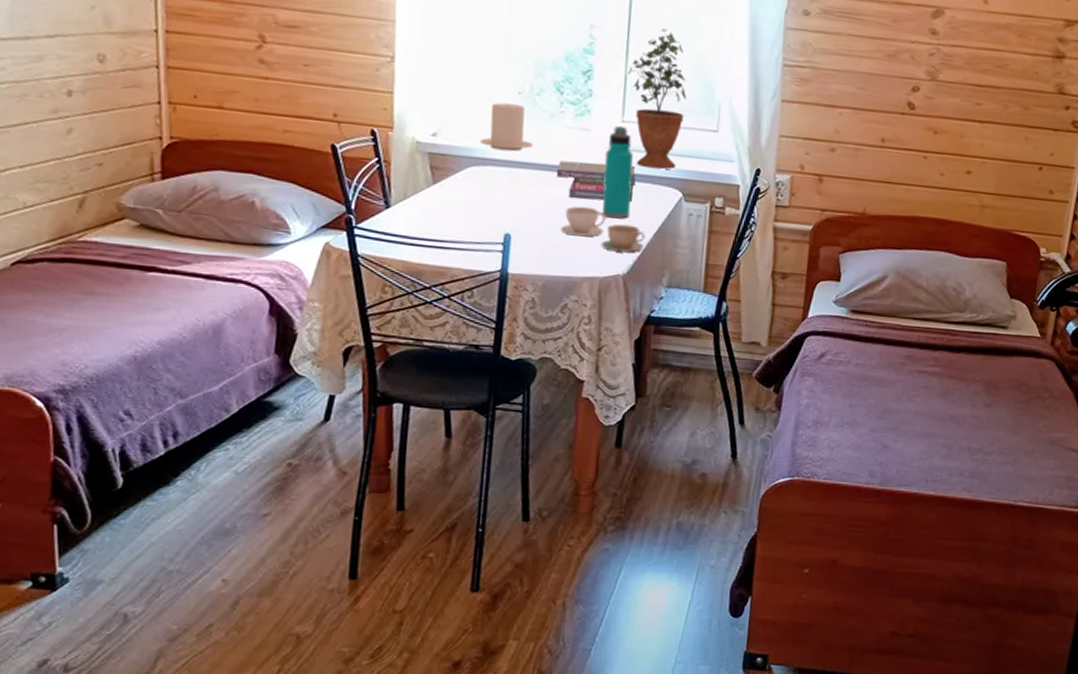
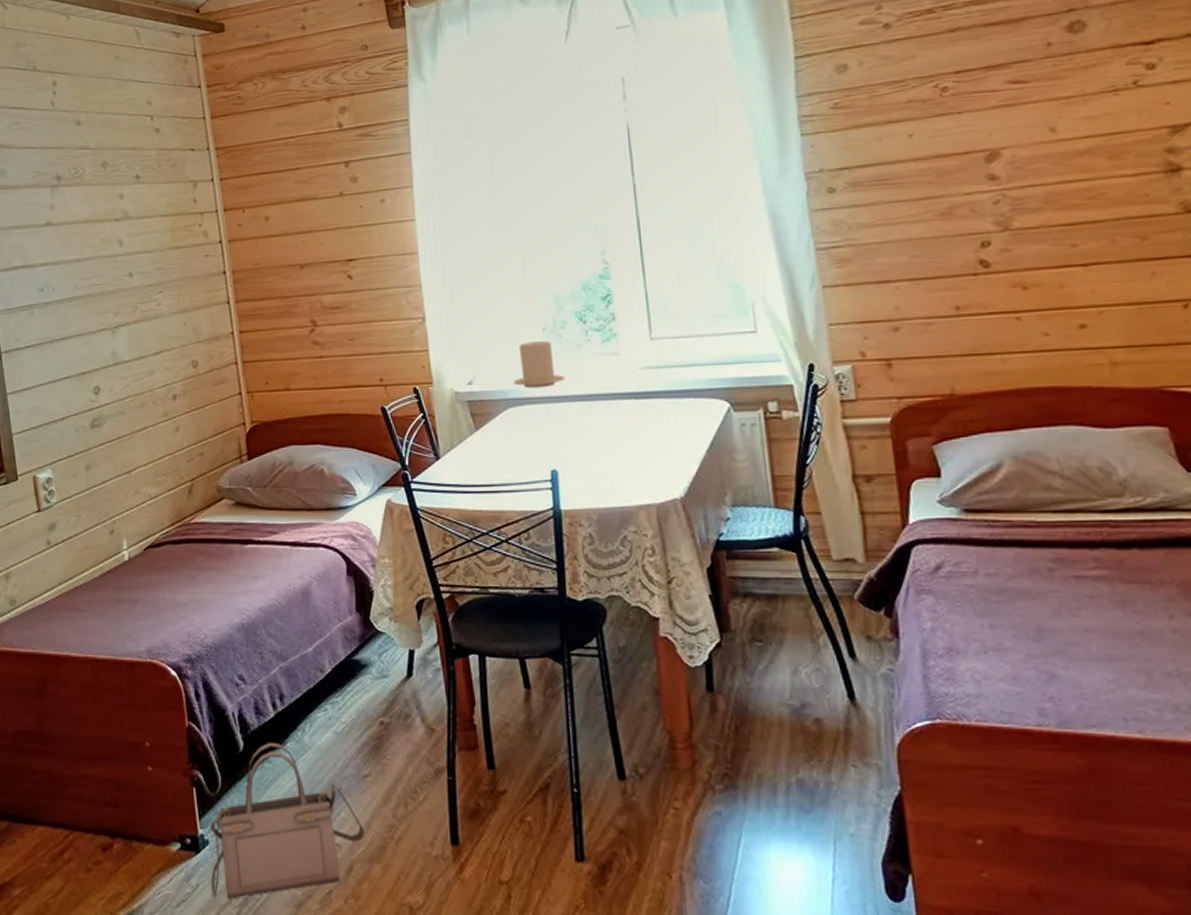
handbag: none [68,481,257,636] -> present [210,743,365,899]
books: present [556,160,637,202] -> none [592,382,678,424]
teacup: present [560,206,606,237] -> none [606,431,652,464]
teacup: present [601,223,645,252] -> none [651,444,698,474]
water bottle: present [602,126,633,219] -> none [639,344,677,440]
potted plant: present [627,28,687,170] -> none [647,239,718,383]

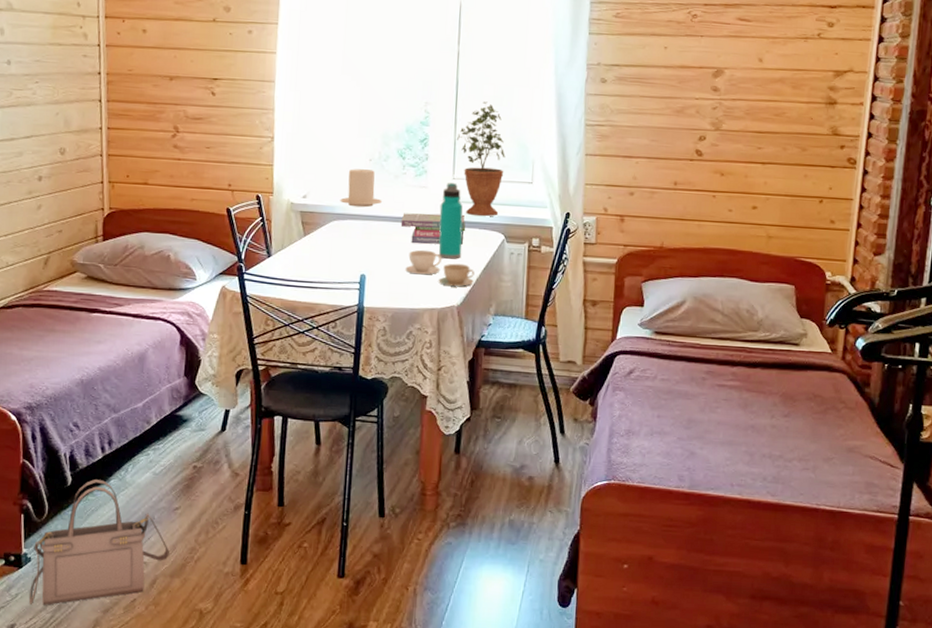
books: none [592,382,678,424] -> present [400,213,466,245]
teacup: none [606,431,652,464] -> present [405,249,442,275]
water bottle: none [639,344,677,440] -> present [438,183,463,259]
potted plant: none [647,239,718,383] -> present [456,101,505,217]
teacup: none [651,444,698,474] -> present [438,263,475,286]

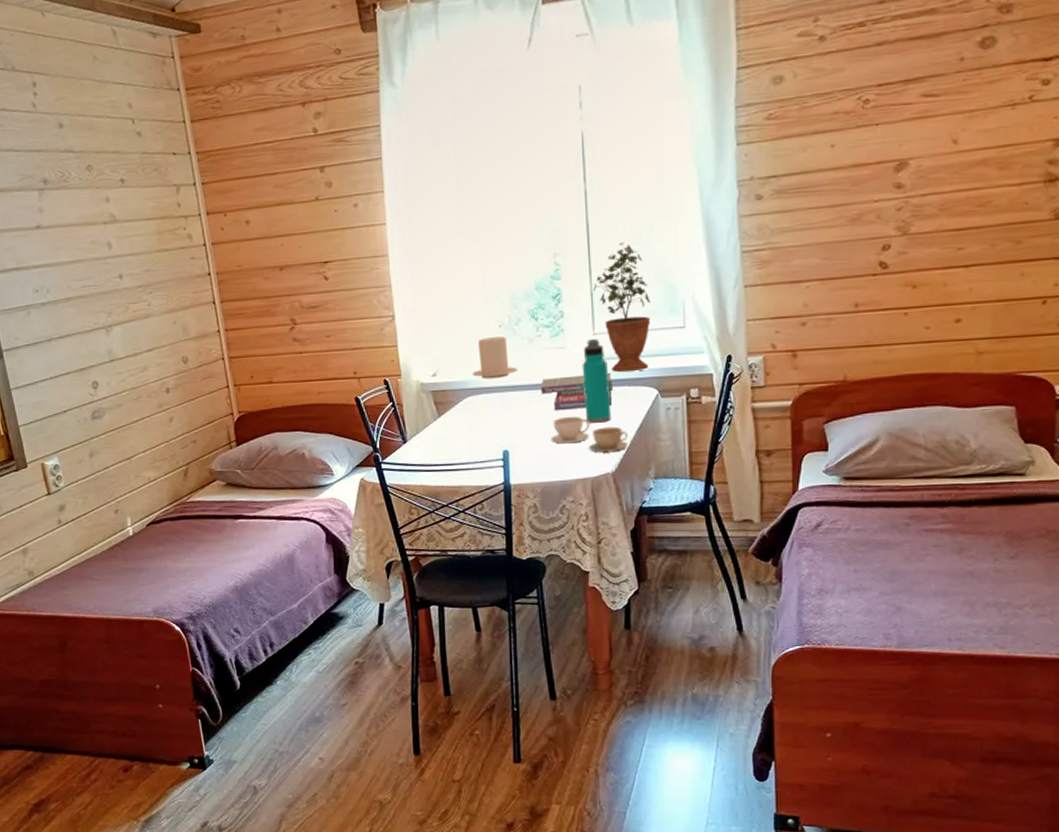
handbag: present [29,479,169,606] -> none [214,682,343,804]

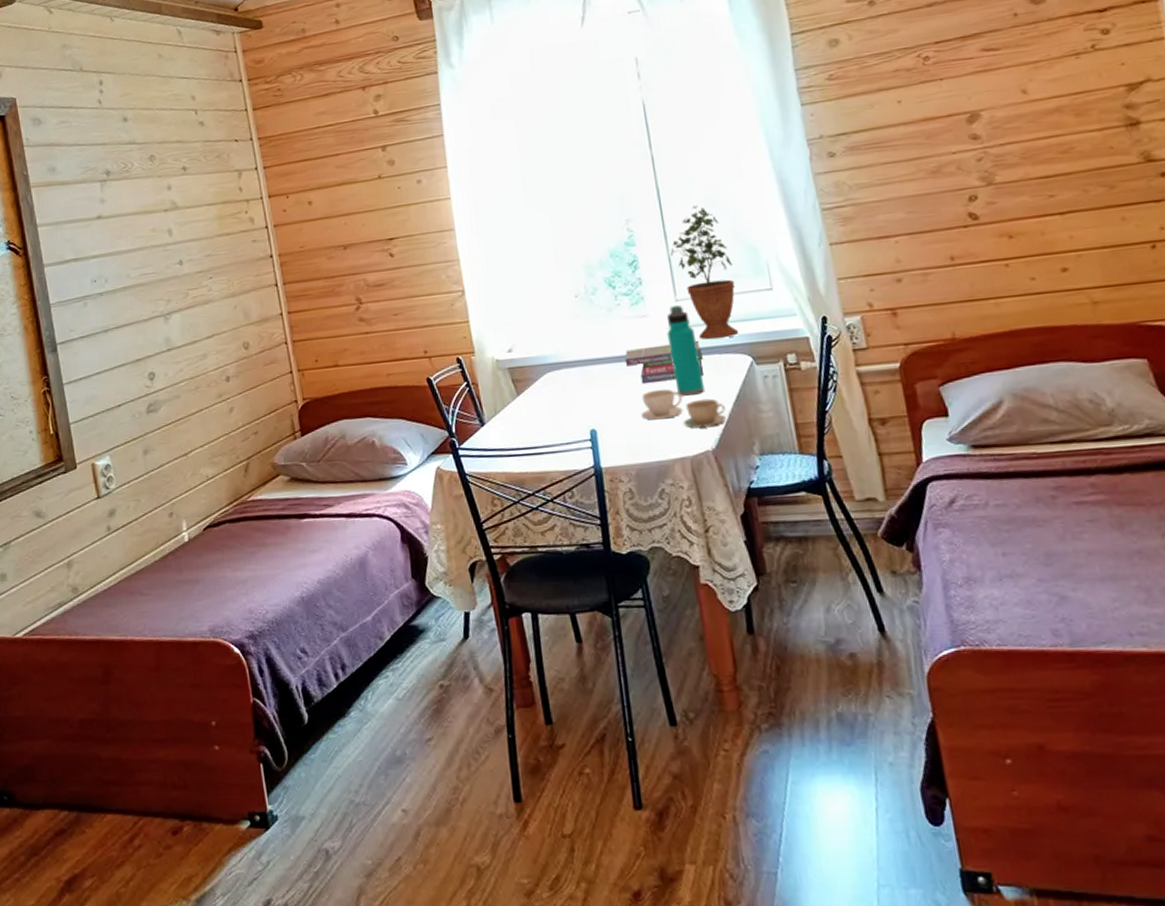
candle: present [472,336,517,380] -> none [550,307,598,353]

